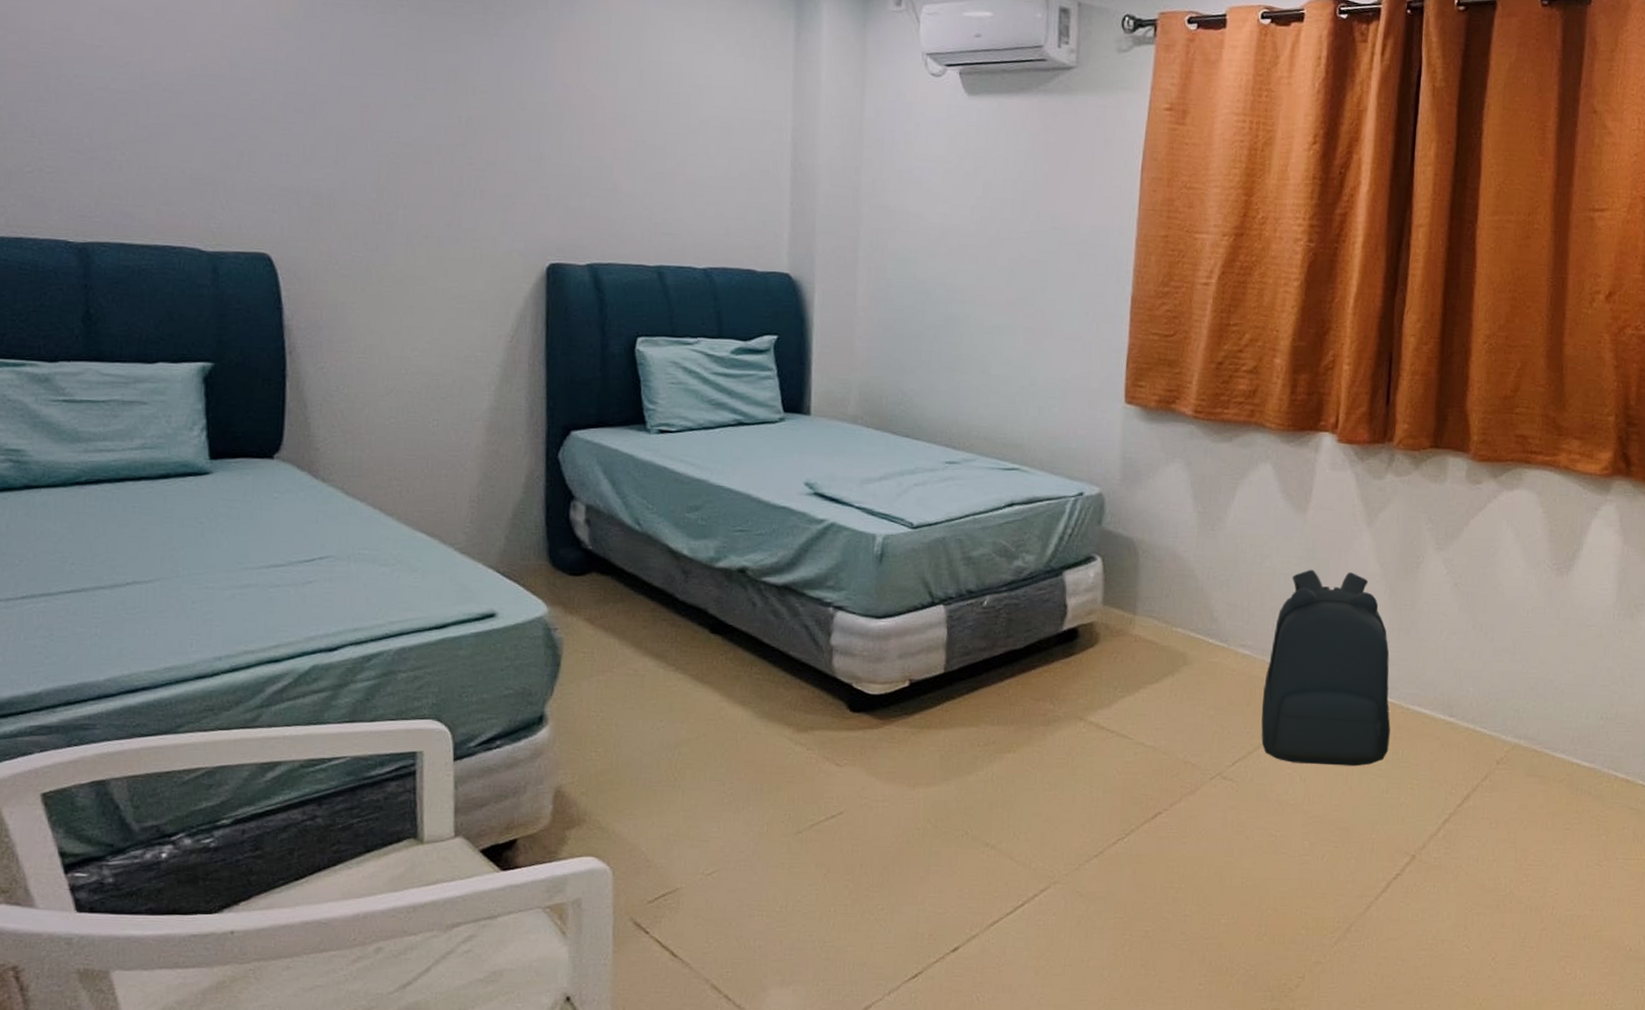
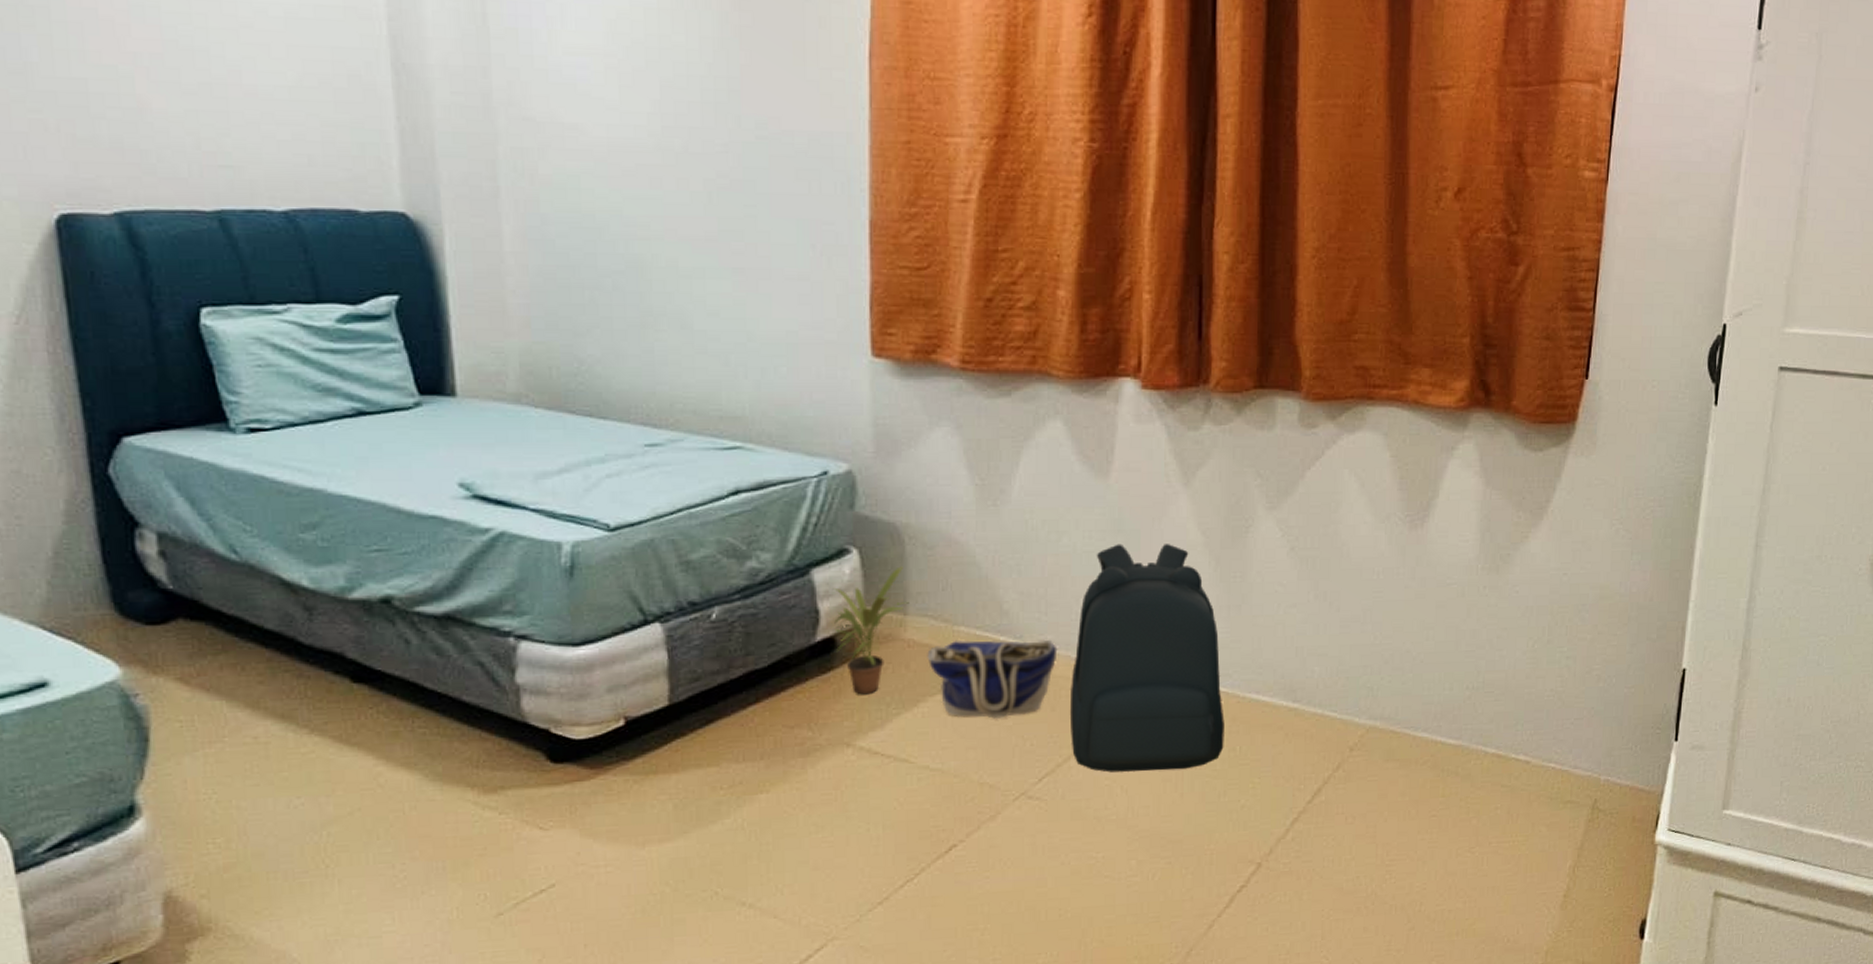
potted plant: none [1078,574,1139,679] -> present [832,566,910,695]
tote bag: none [1149,639,1255,709] -> present [927,639,1058,720]

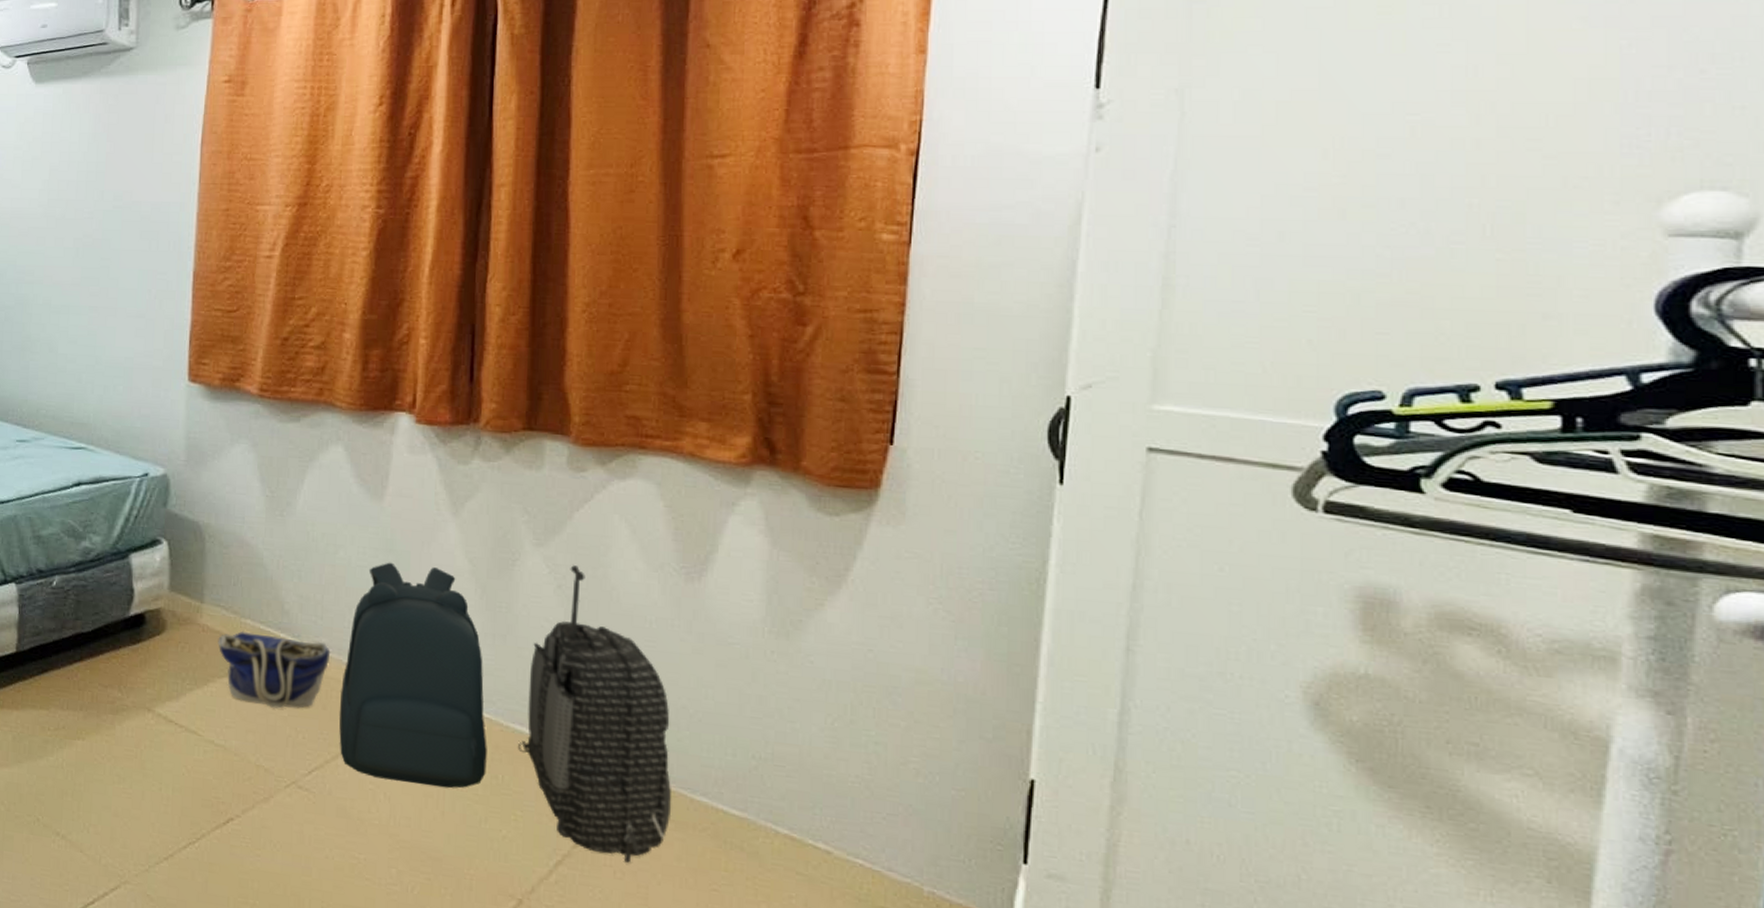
potted plant: present [832,566,910,695] -> none [145,560,206,669]
suitcase: none [1255,525,1397,807] -> present [518,565,672,863]

